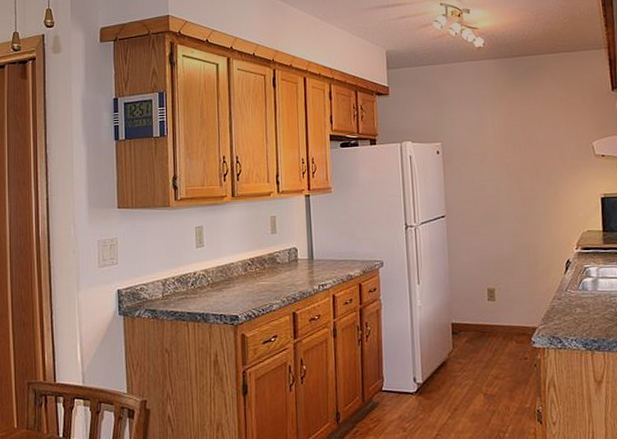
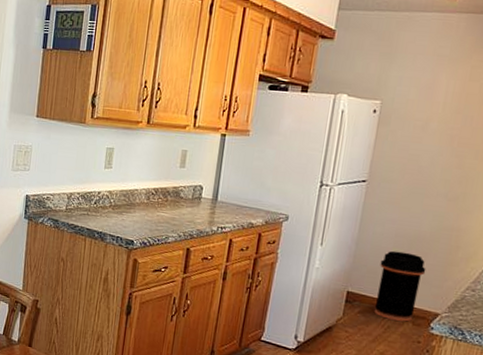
trash can: none [474,275,516,342] -> present [373,250,426,322]

